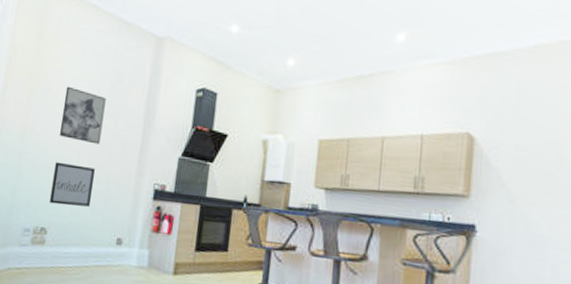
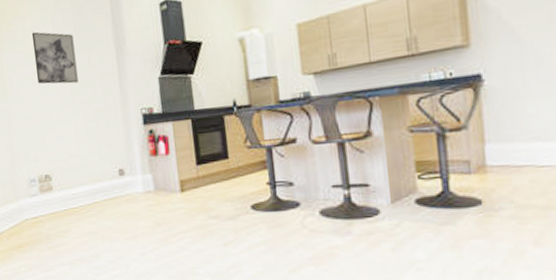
wall art: present [50,161,96,207] -> none [42,107,85,151]

